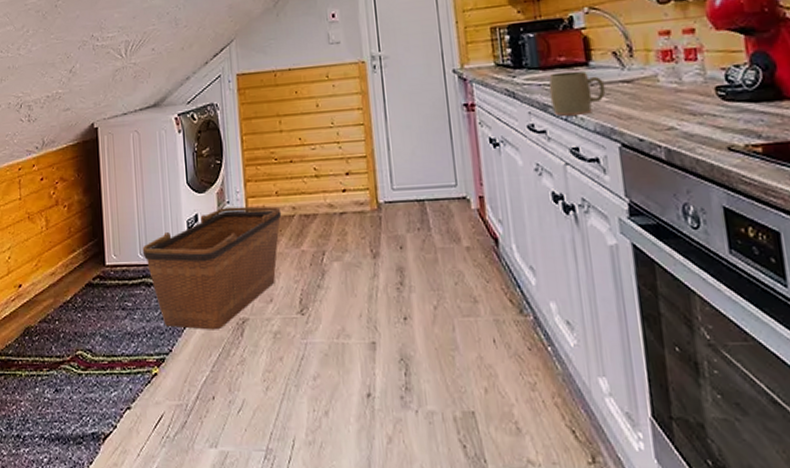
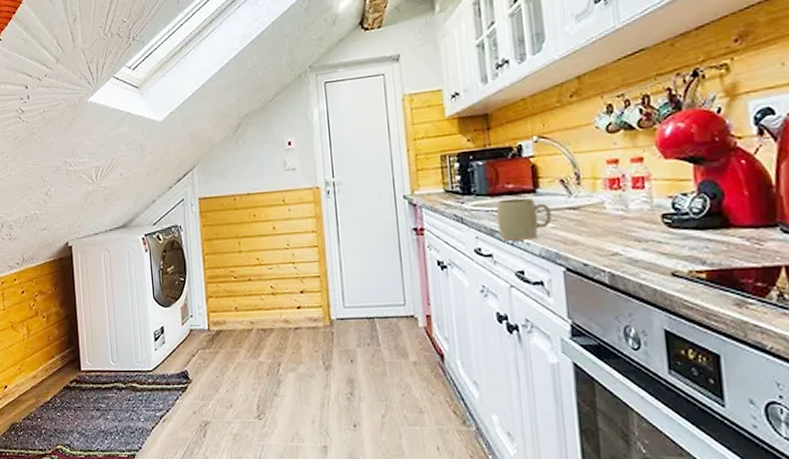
bicycle basket: present [142,206,282,330] -> none [114,320,241,431]

